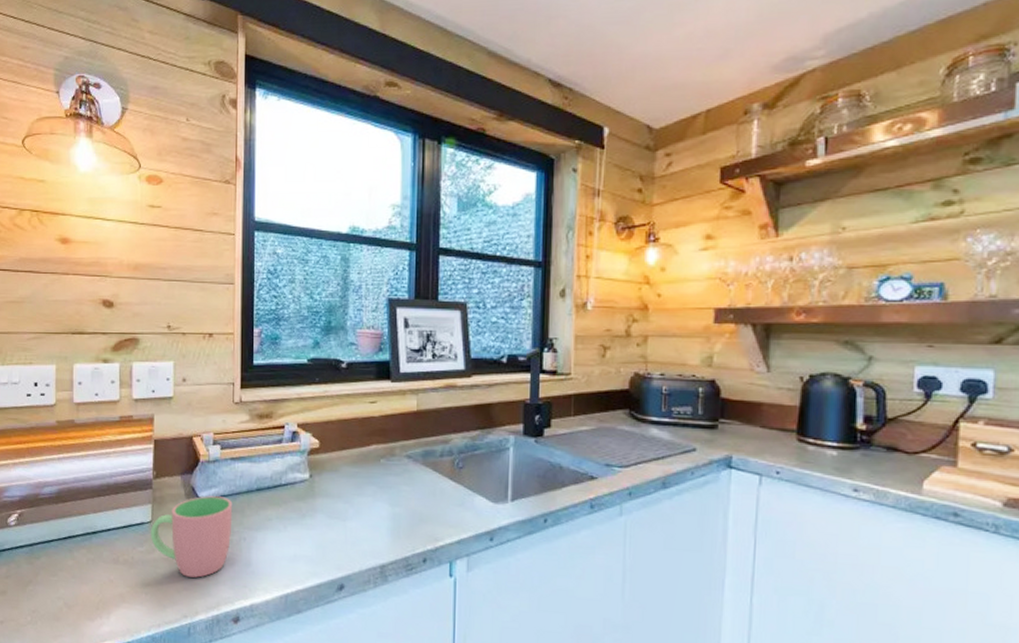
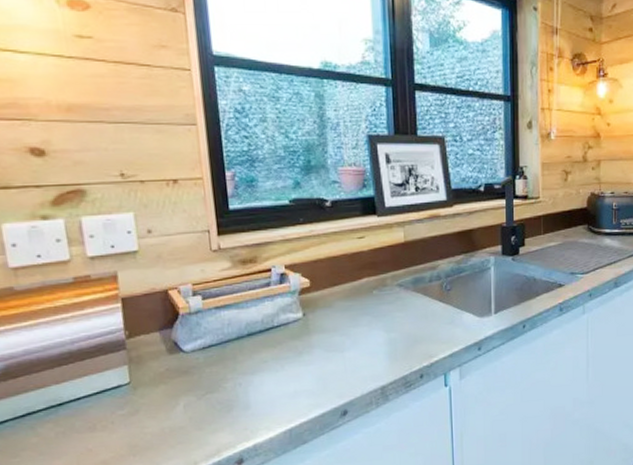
cup: present [150,496,233,578] -> none [130,346,225,431]

